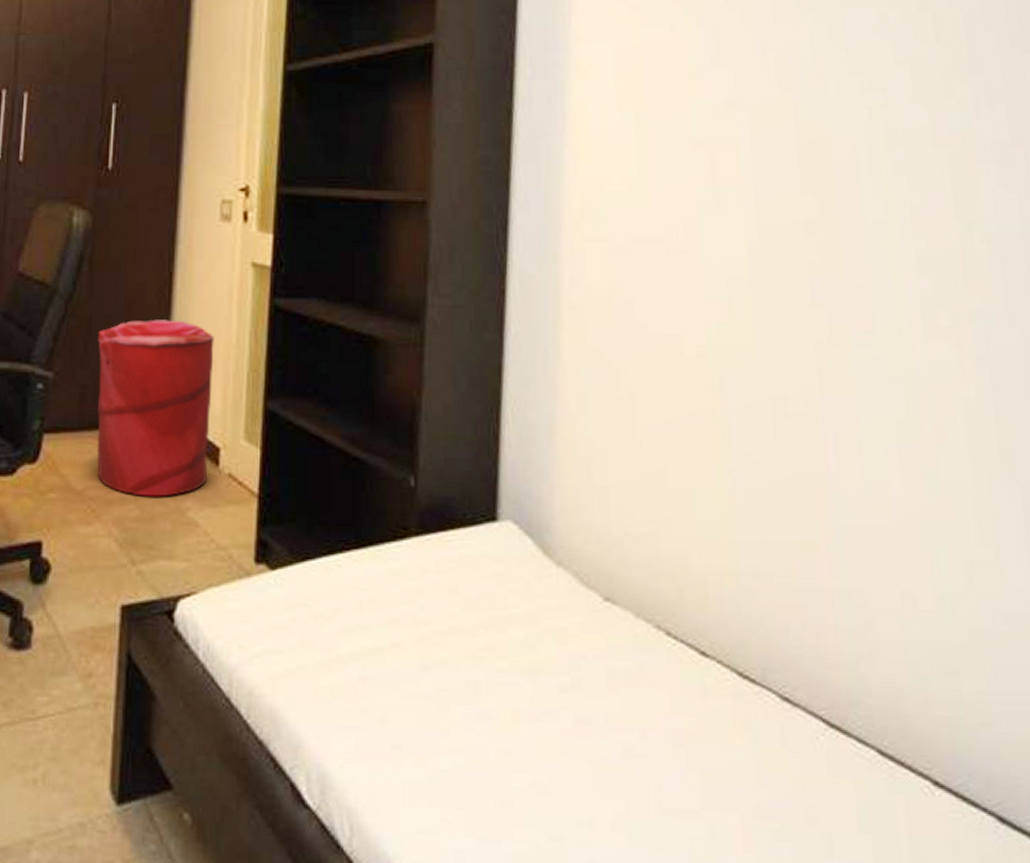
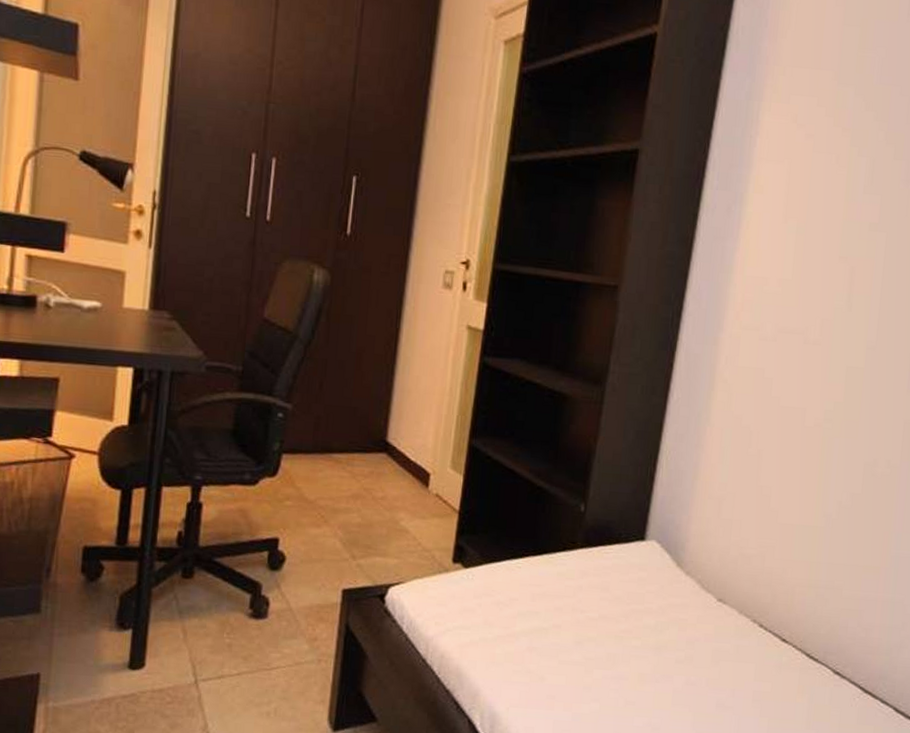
laundry hamper: present [97,319,214,497] -> none [327,366,431,509]

